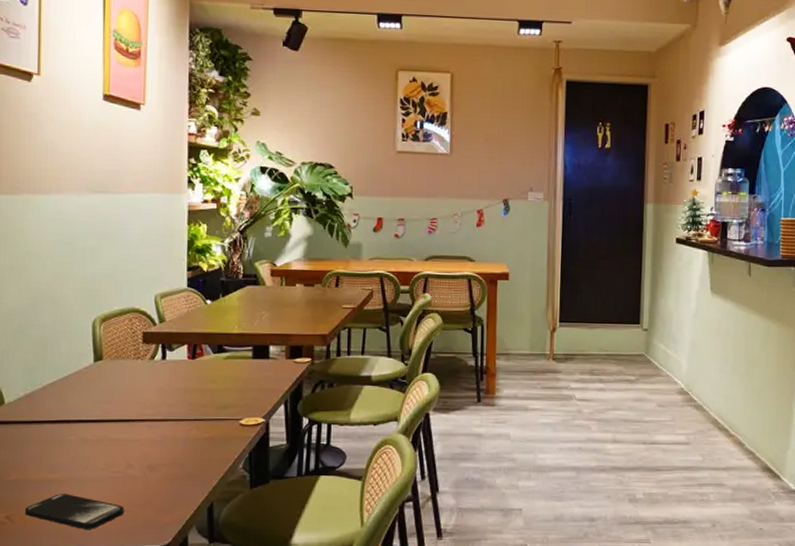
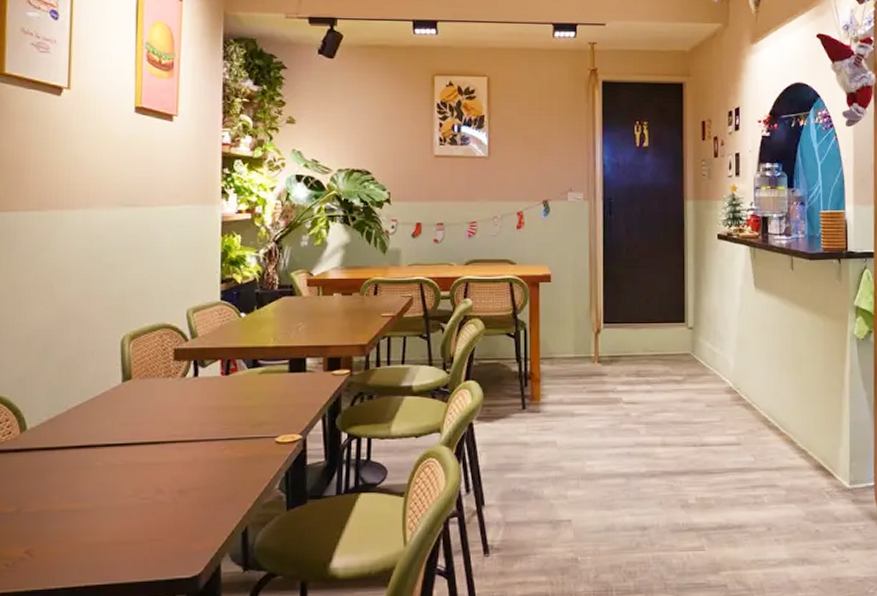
smartphone: present [25,494,124,529] -> none [46,524,153,562]

